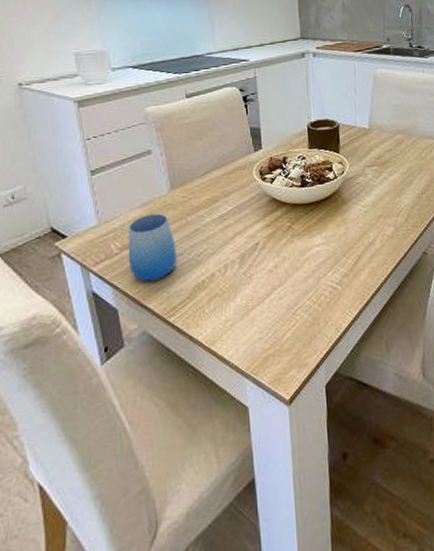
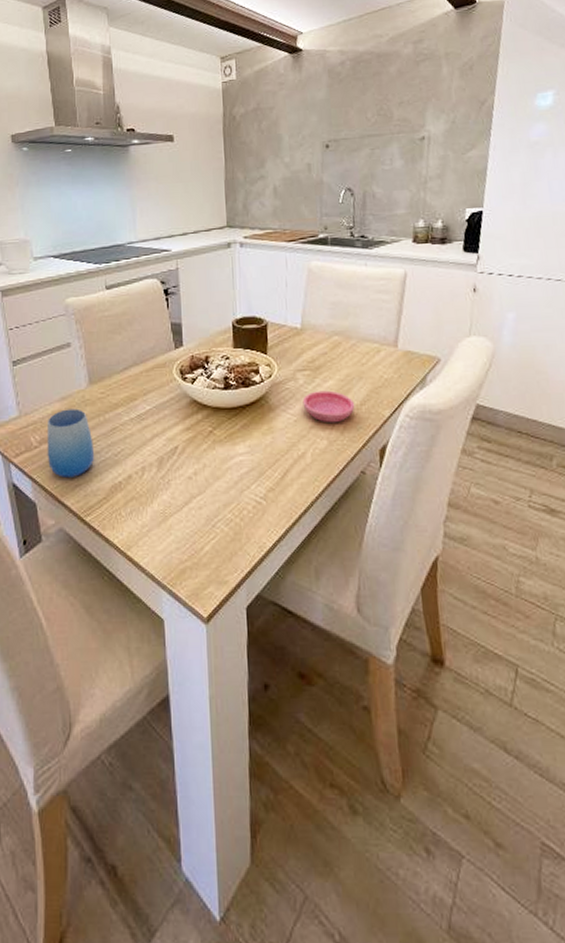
saucer: none [371,182,417,212] -> present [302,390,355,423]

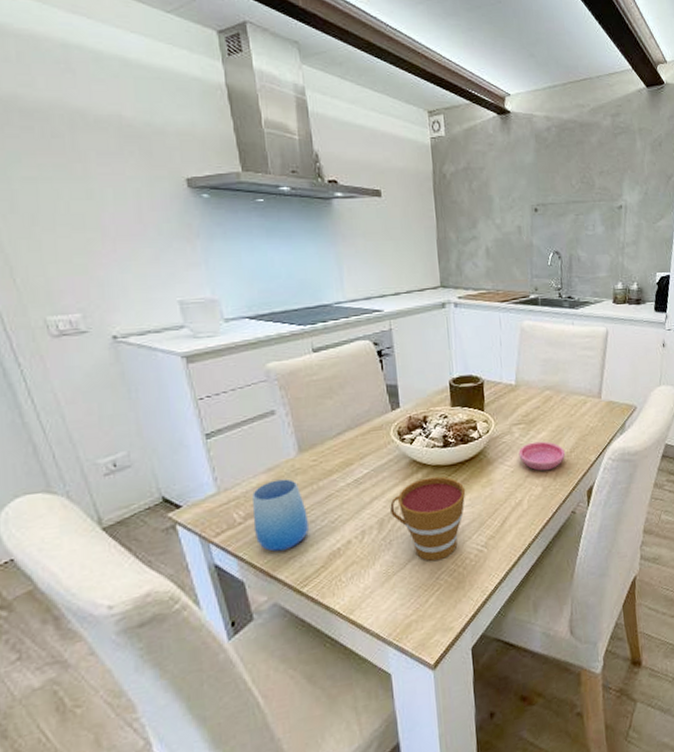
cup: none [170,419,246,506] -> present [390,476,466,561]

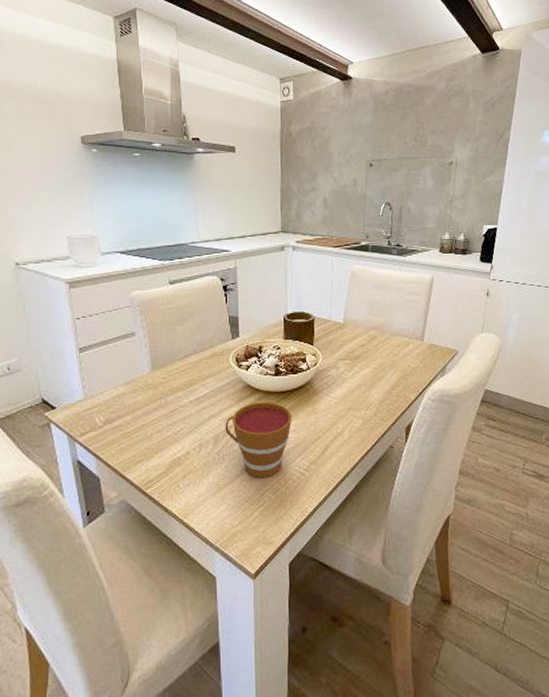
cup: present [252,479,310,552] -> none [111,392,156,455]
saucer: present [518,441,566,471] -> none [343,377,387,405]

